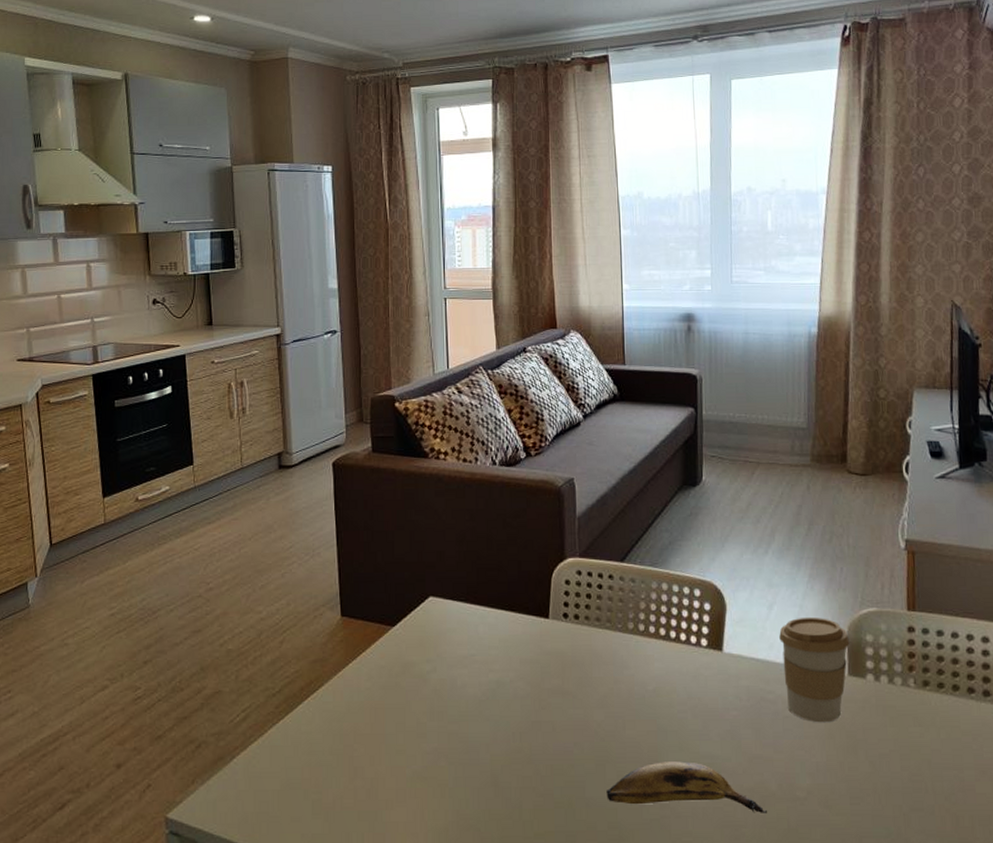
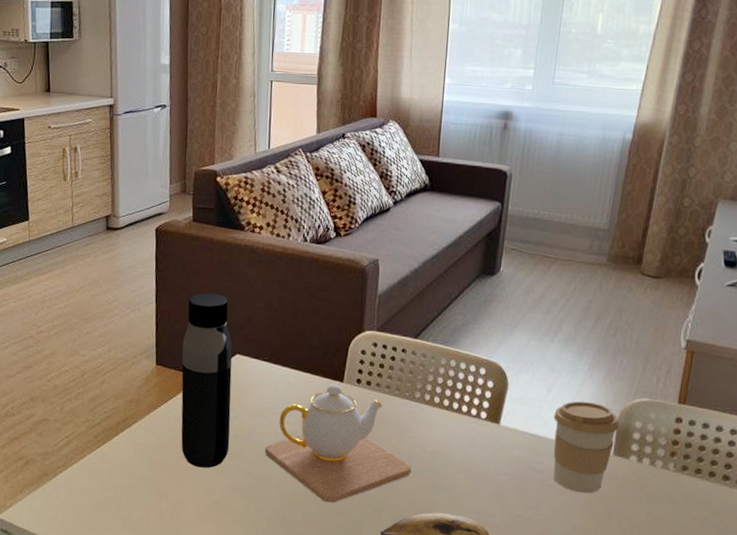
water bottle: none [369,529,429,733] -> present [181,292,232,468]
teapot: none [468,621,633,762] -> present [264,384,411,503]

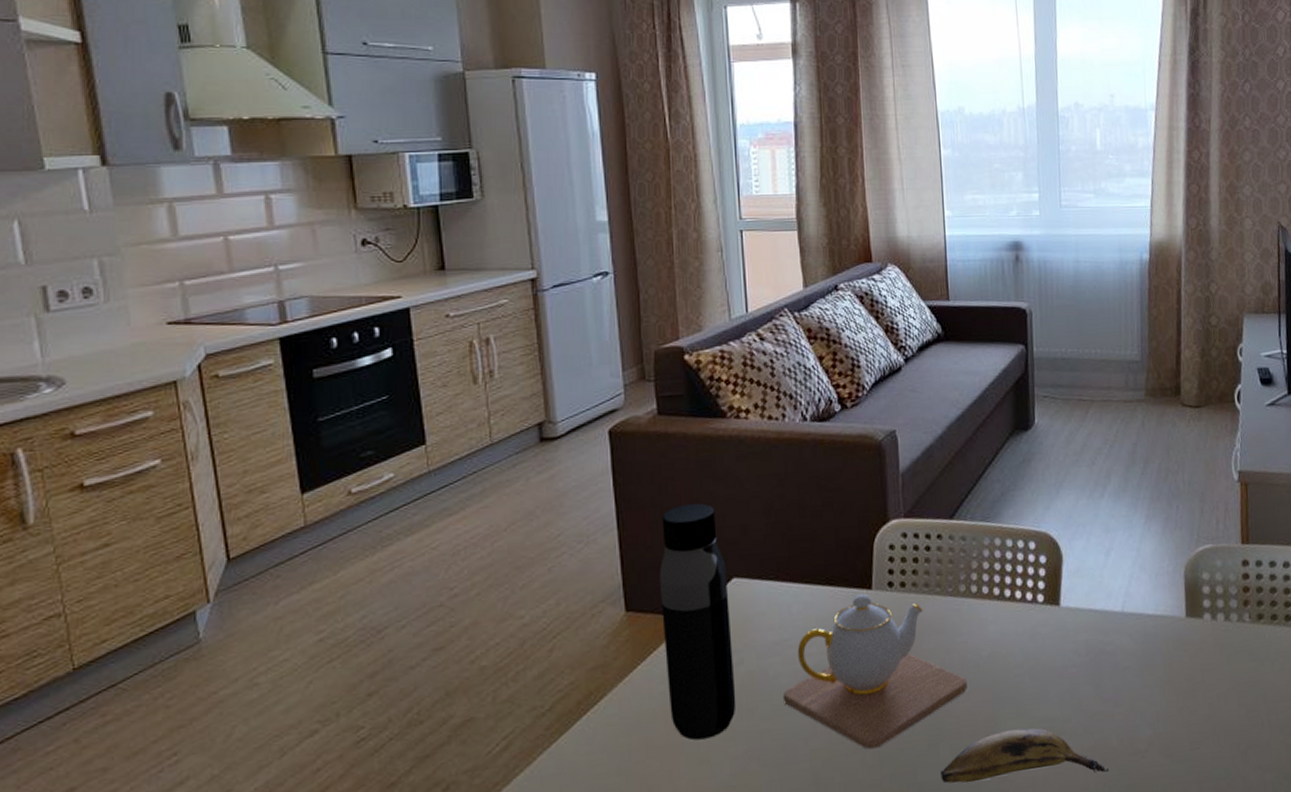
coffee cup: present [553,401,620,494] -> none [1117,559,1187,670]

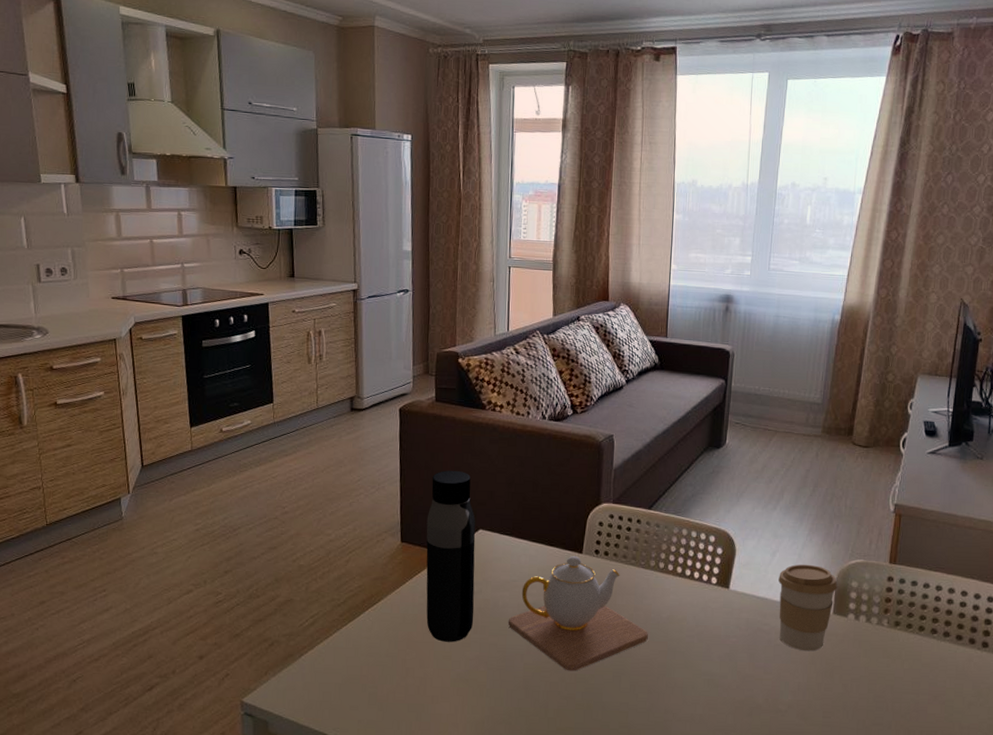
banana: present [940,728,1109,784] -> none [620,676,753,721]
coffee cup: none [1117,559,1187,670] -> present [778,564,838,652]

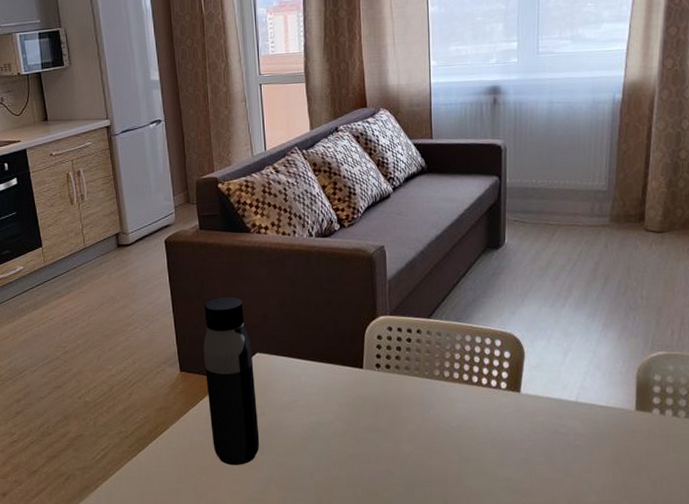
teapot: present [508,555,648,671] -> none [294,371,439,486]
coffee cup: present [778,564,838,652] -> none [573,361,639,451]

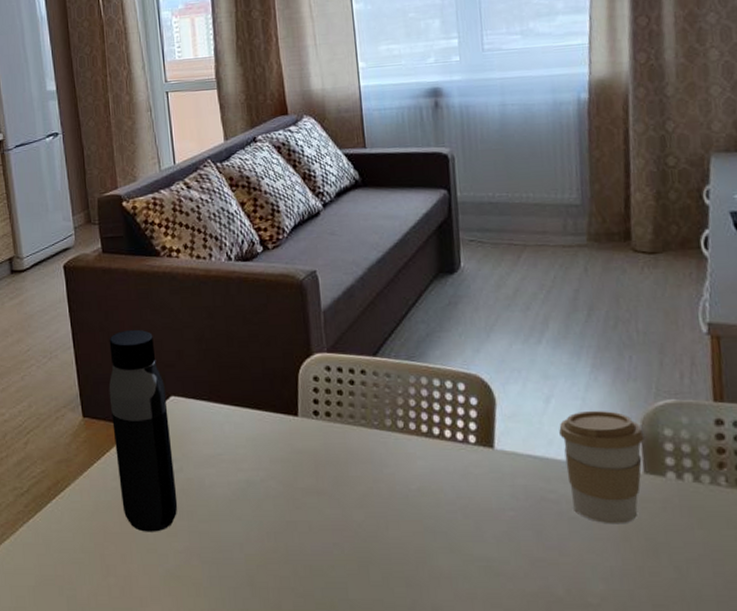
coffee cup: none [573,361,639,451] -> present [559,410,645,524]

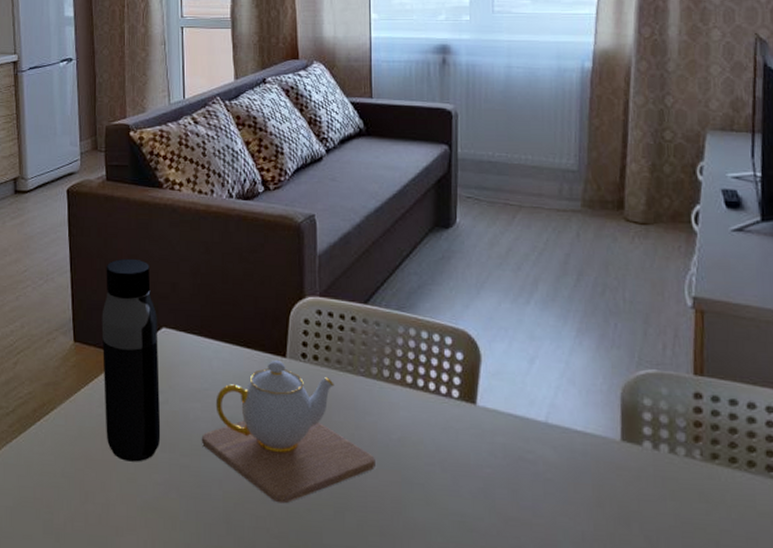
teapot: none [218,419,396,562] -> present [201,359,375,504]
coffee cup: present [559,410,645,524] -> none [541,374,624,490]

